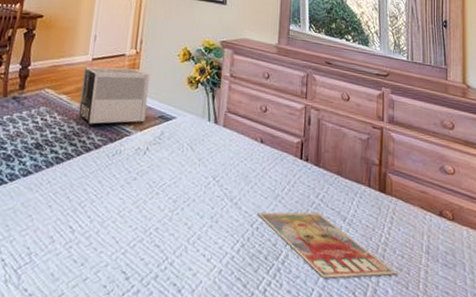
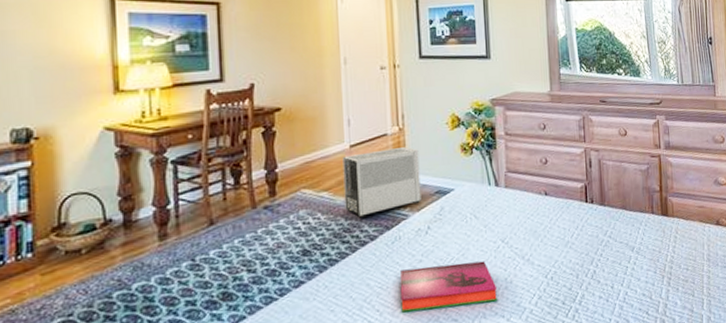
hardback book: none [110,183,203,238] -> present [400,261,498,313]
magazine: present [258,212,398,278] -> none [551,248,684,307]

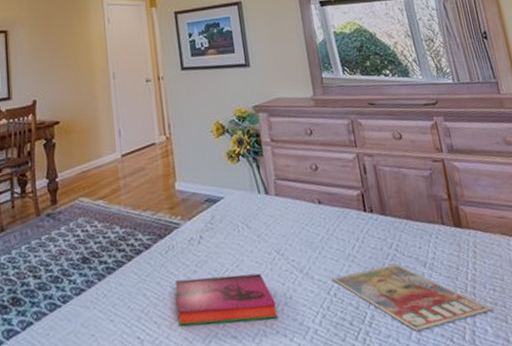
air purifier: present [342,147,421,218] -> none [115,155,192,227]
magazine: none [551,248,684,307] -> present [332,263,493,331]

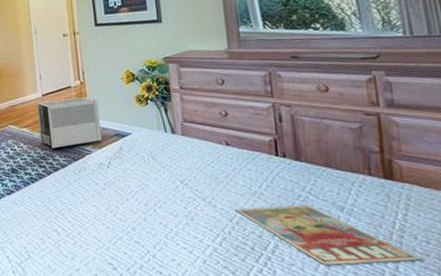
air purifier: none [115,155,192,227] -> present [37,97,102,150]
hardback book: present [175,273,277,326] -> none [86,194,178,234]

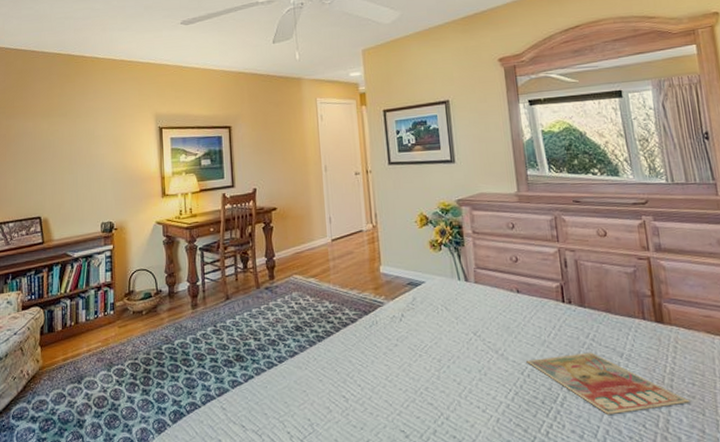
air purifier: present [37,97,102,150] -> none [326,242,395,302]

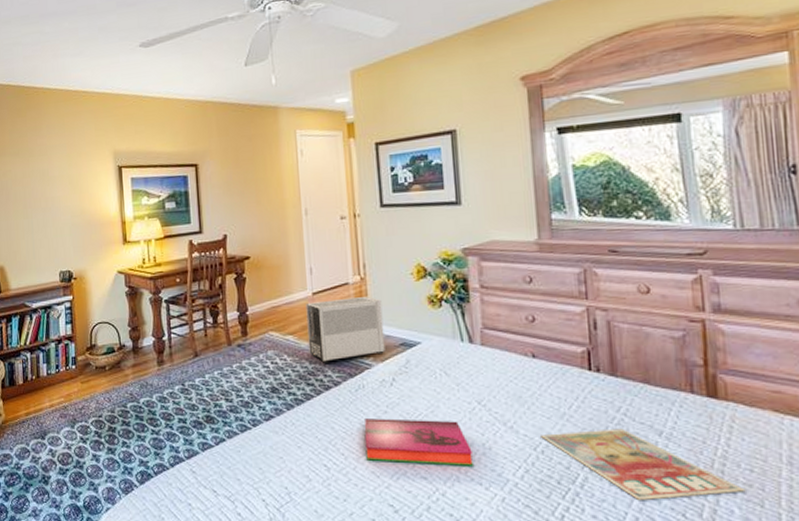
air purifier: none [326,242,395,302] -> present [306,297,385,363]
hardback book: none [378,351,472,392] -> present [364,418,474,466]

